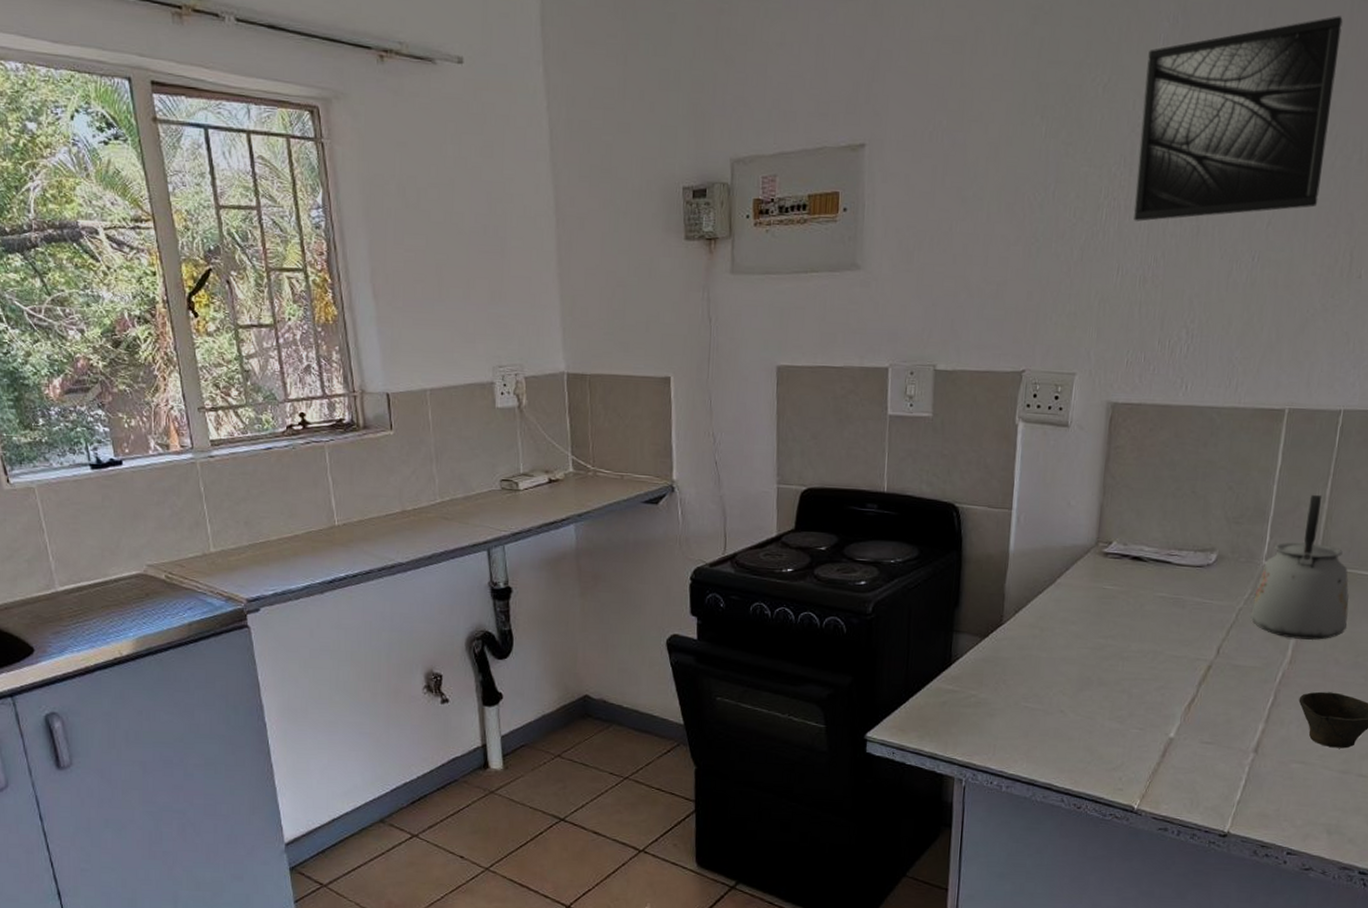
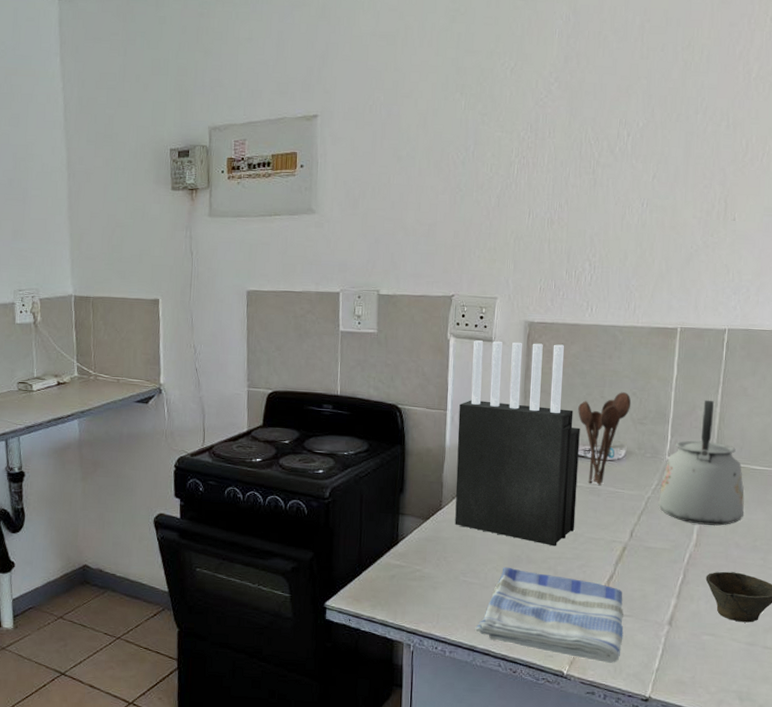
knife block: none [1017,425,1166,666] -> present [455,340,580,547]
dish towel: none [1035,690,1205,796] -> present [474,566,624,663]
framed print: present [1133,16,1343,222] -> none [540,14,705,175]
utensil holder: none [1164,486,1227,596] -> present [578,392,632,486]

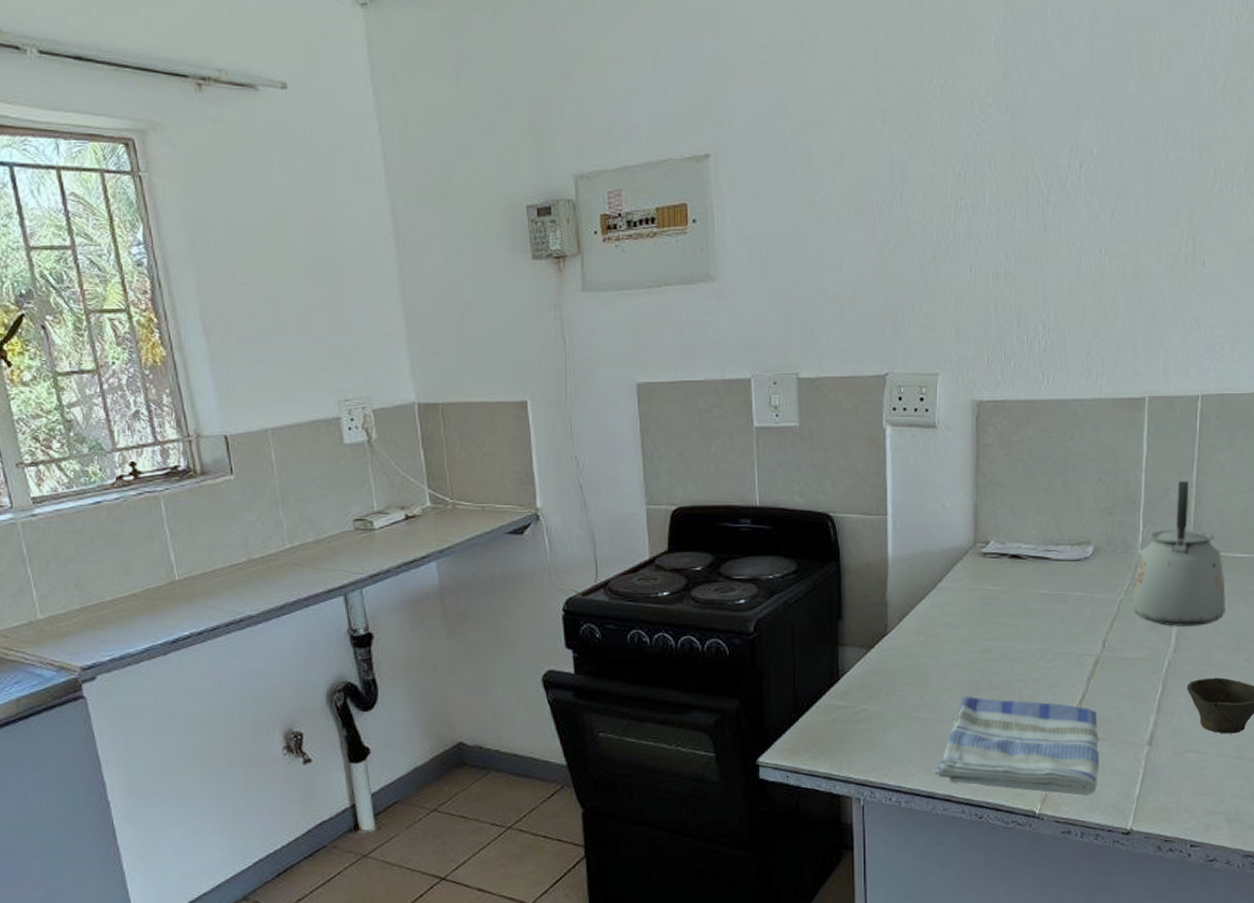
knife block: present [455,340,580,547] -> none [901,426,1041,667]
utensil holder: present [578,392,632,486] -> none [1038,478,1098,591]

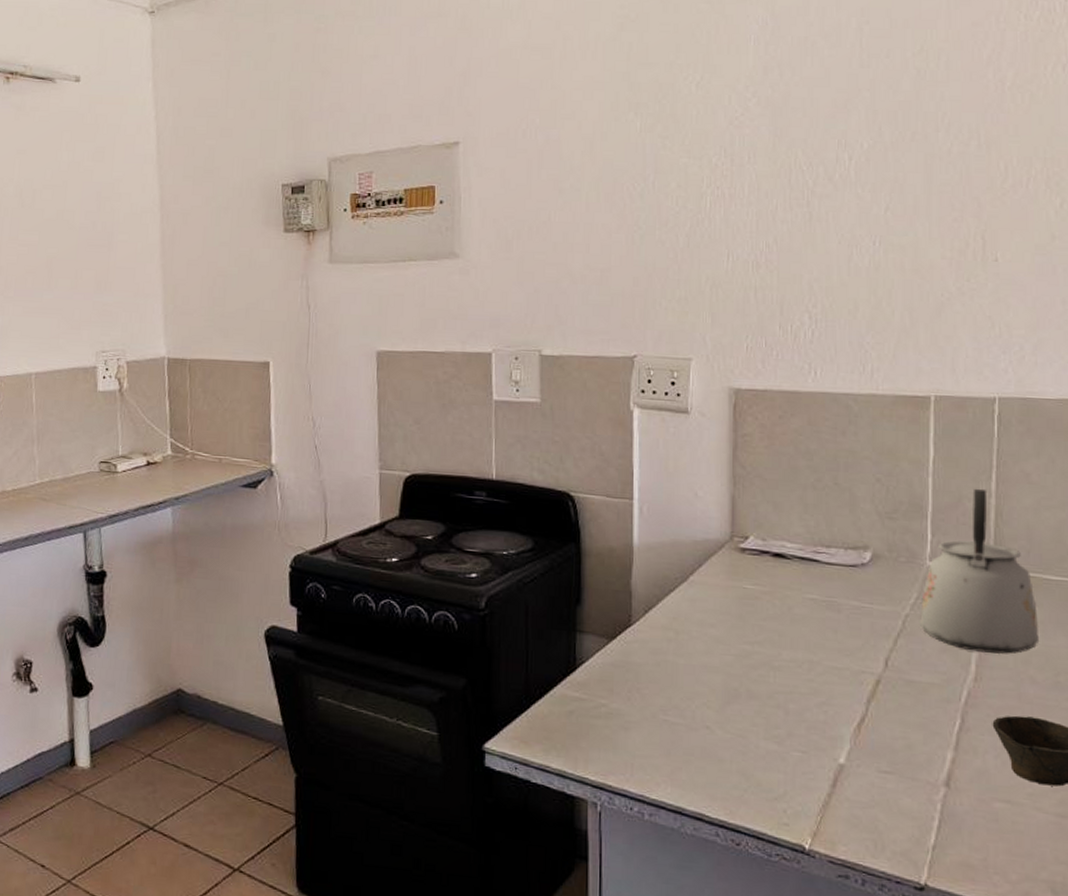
dish towel: present [932,696,1100,796] -> none [681,702,884,837]

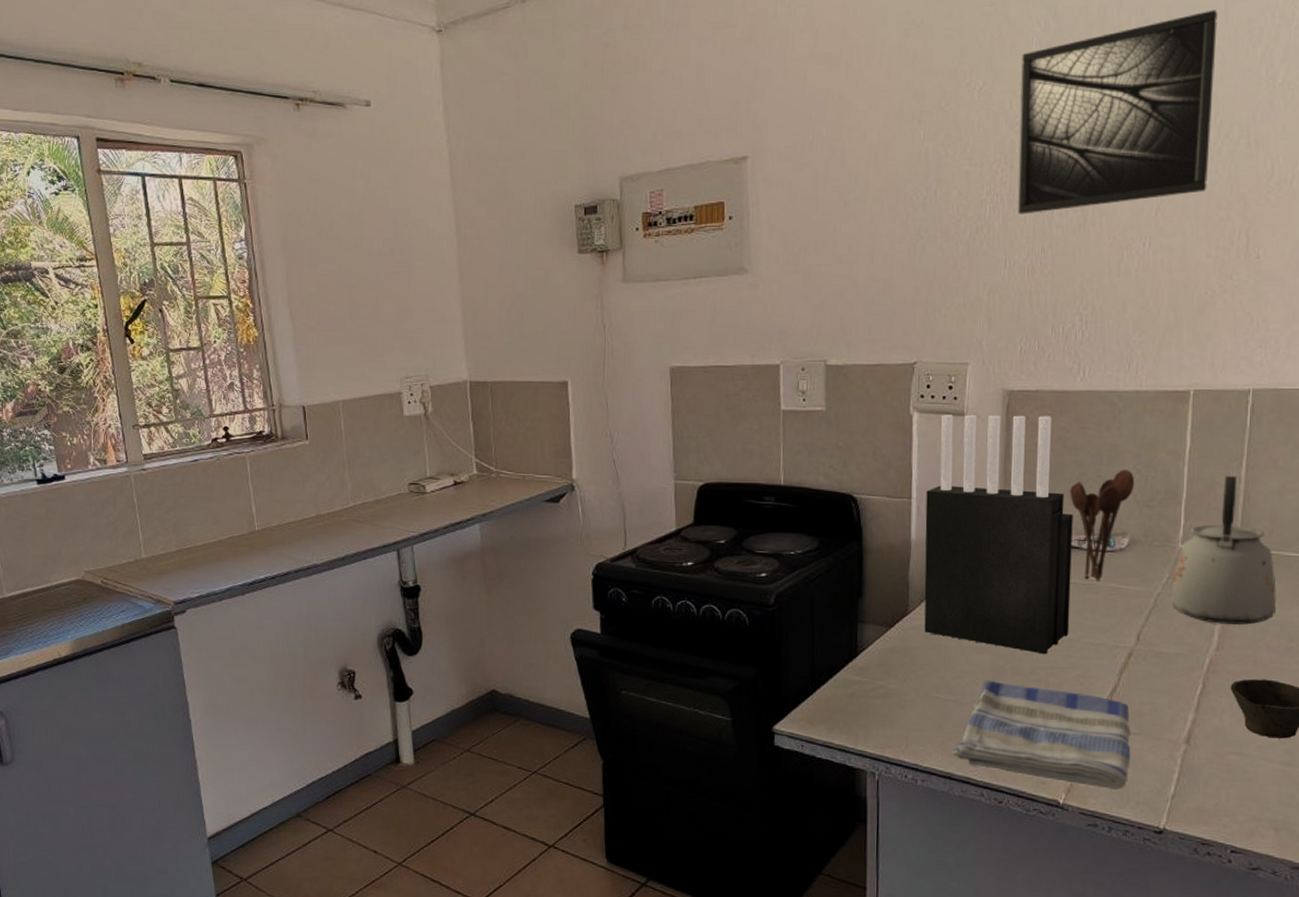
knife block: none [648,412,809,678] -> present [924,415,1073,655]
dish towel: none [681,702,884,837] -> present [950,679,1131,790]
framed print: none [739,13,940,209] -> present [1017,10,1218,214]
utensil holder: none [805,477,875,599] -> present [1070,469,1135,582]

